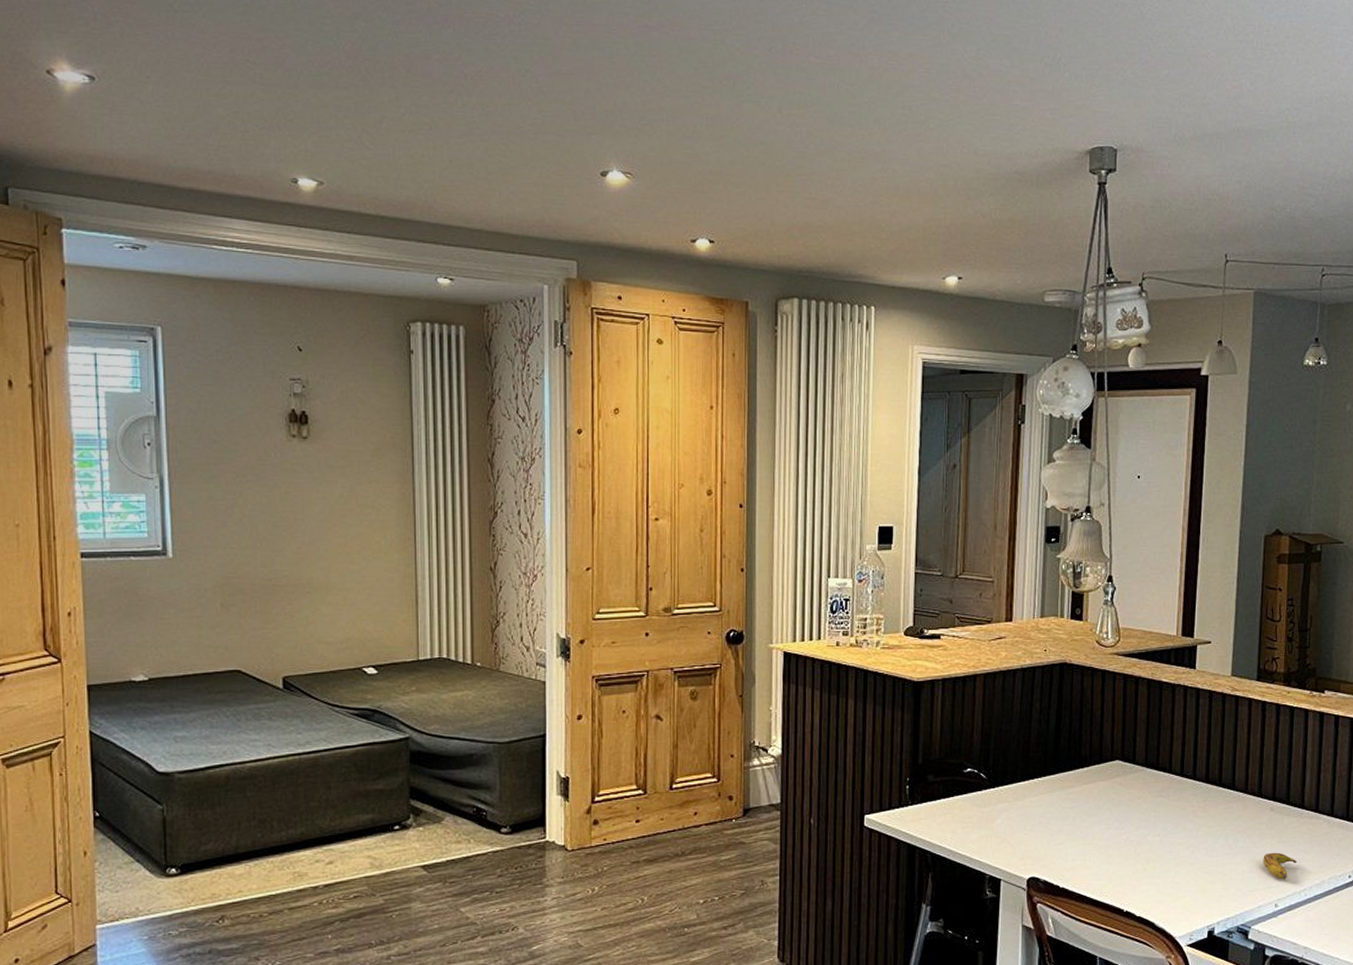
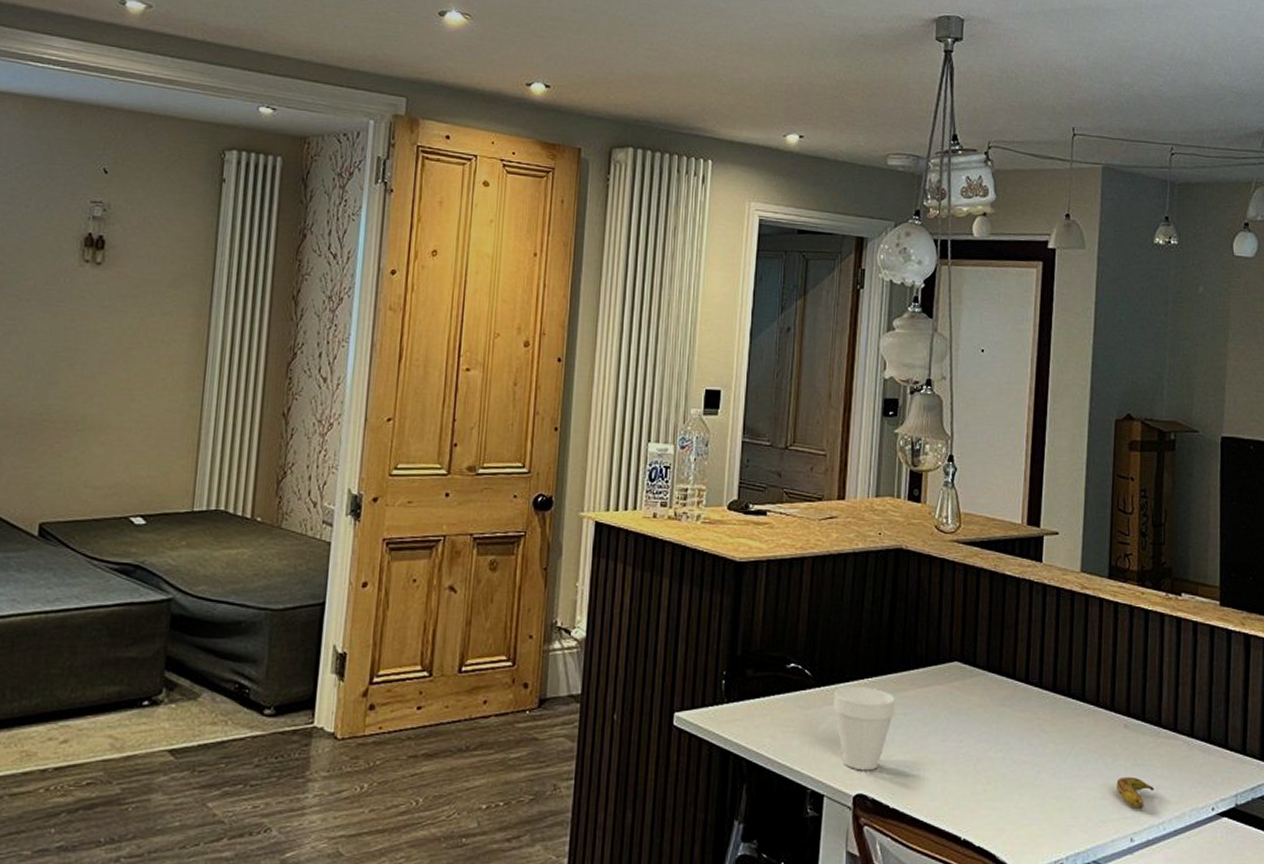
cup: none [1007,786,1063,858] -> present [834,687,895,771]

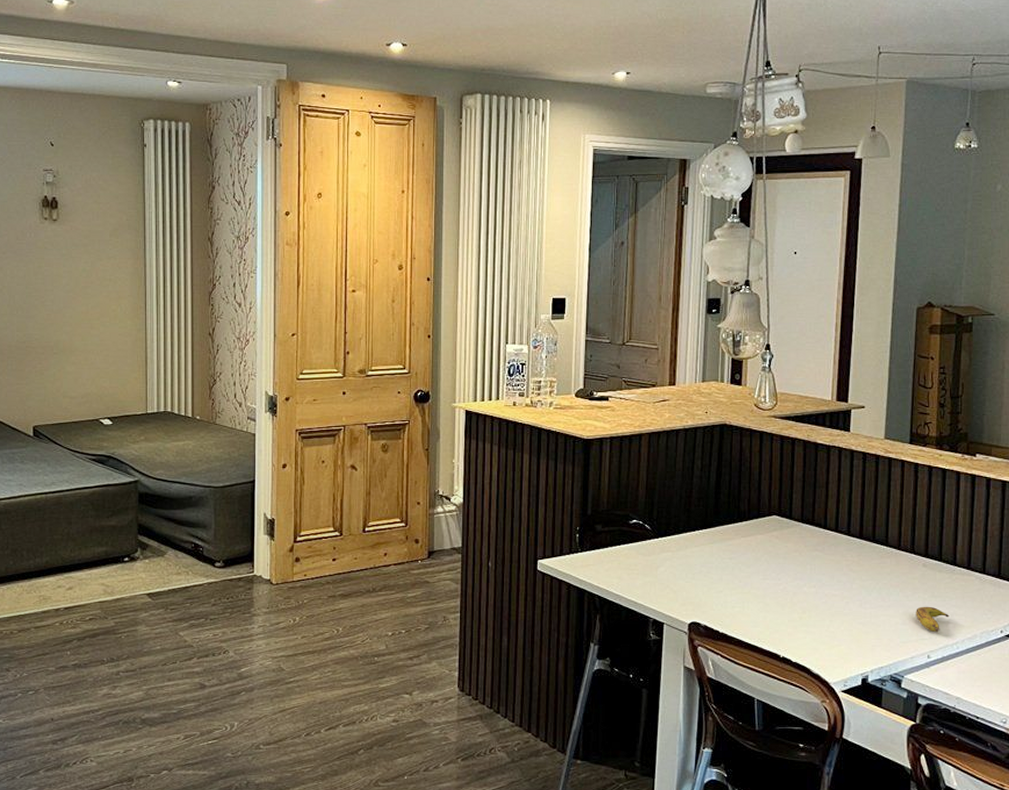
cup: present [834,687,895,771] -> none [670,537,723,604]

